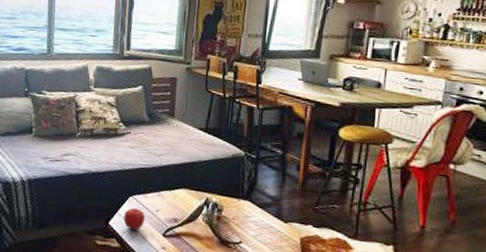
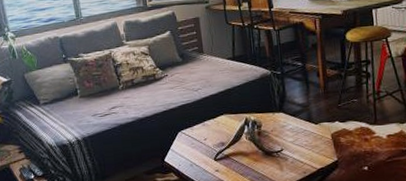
fruit: present [123,208,145,231] -> none [176,142,196,162]

